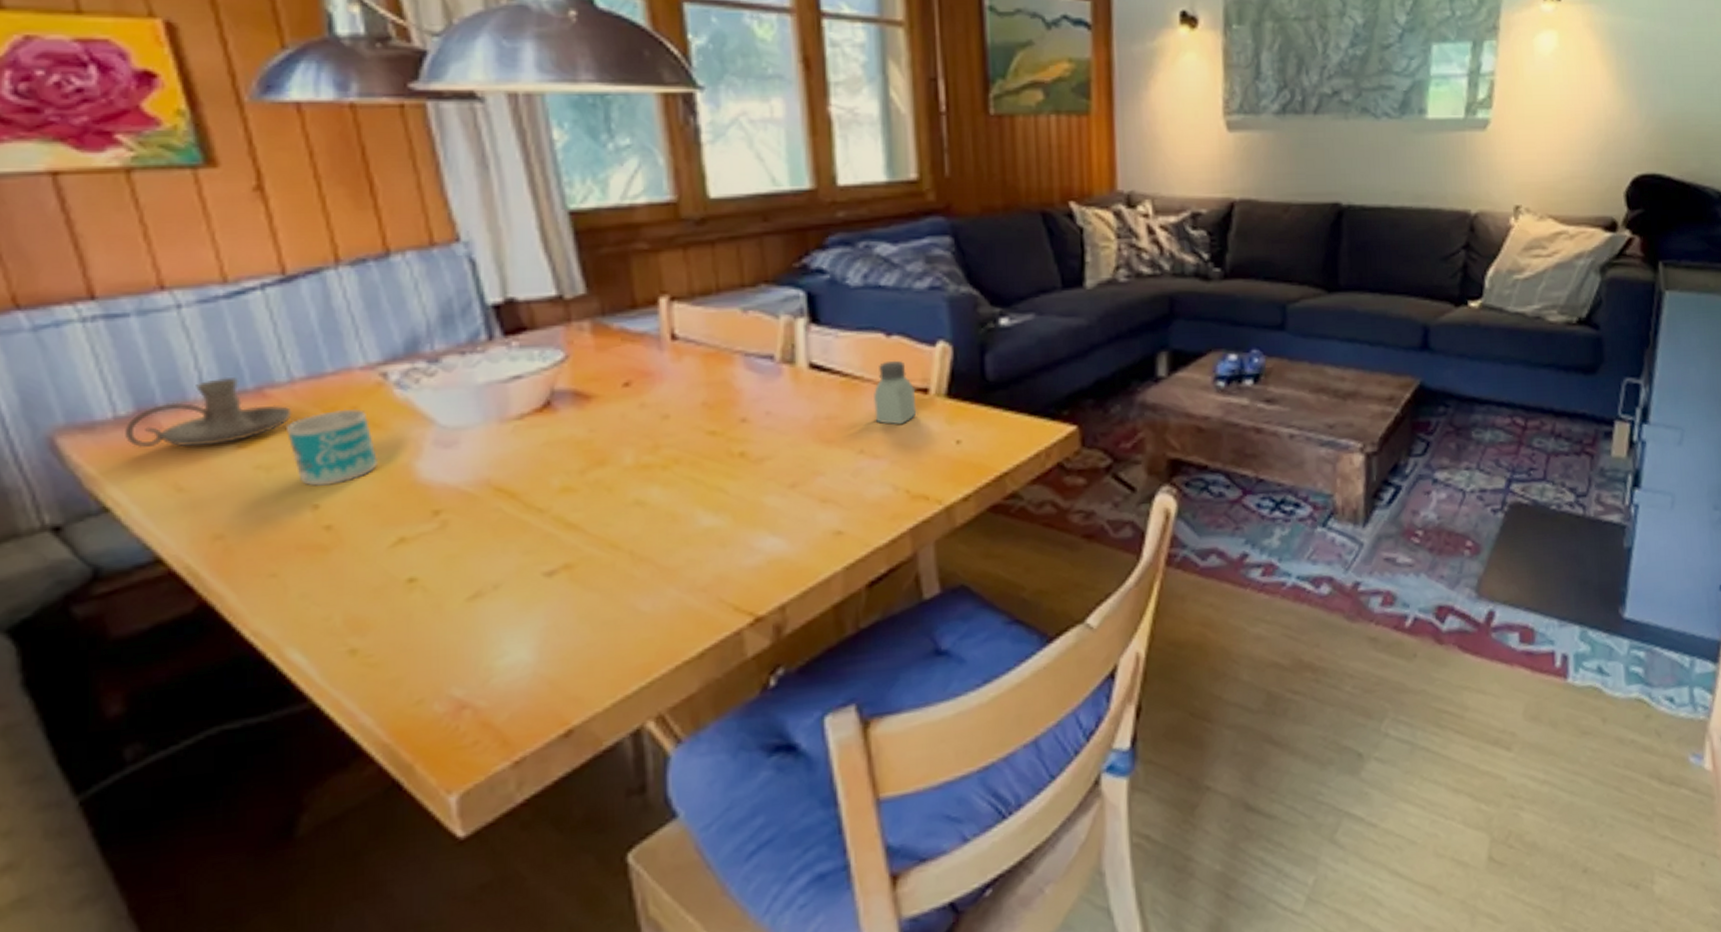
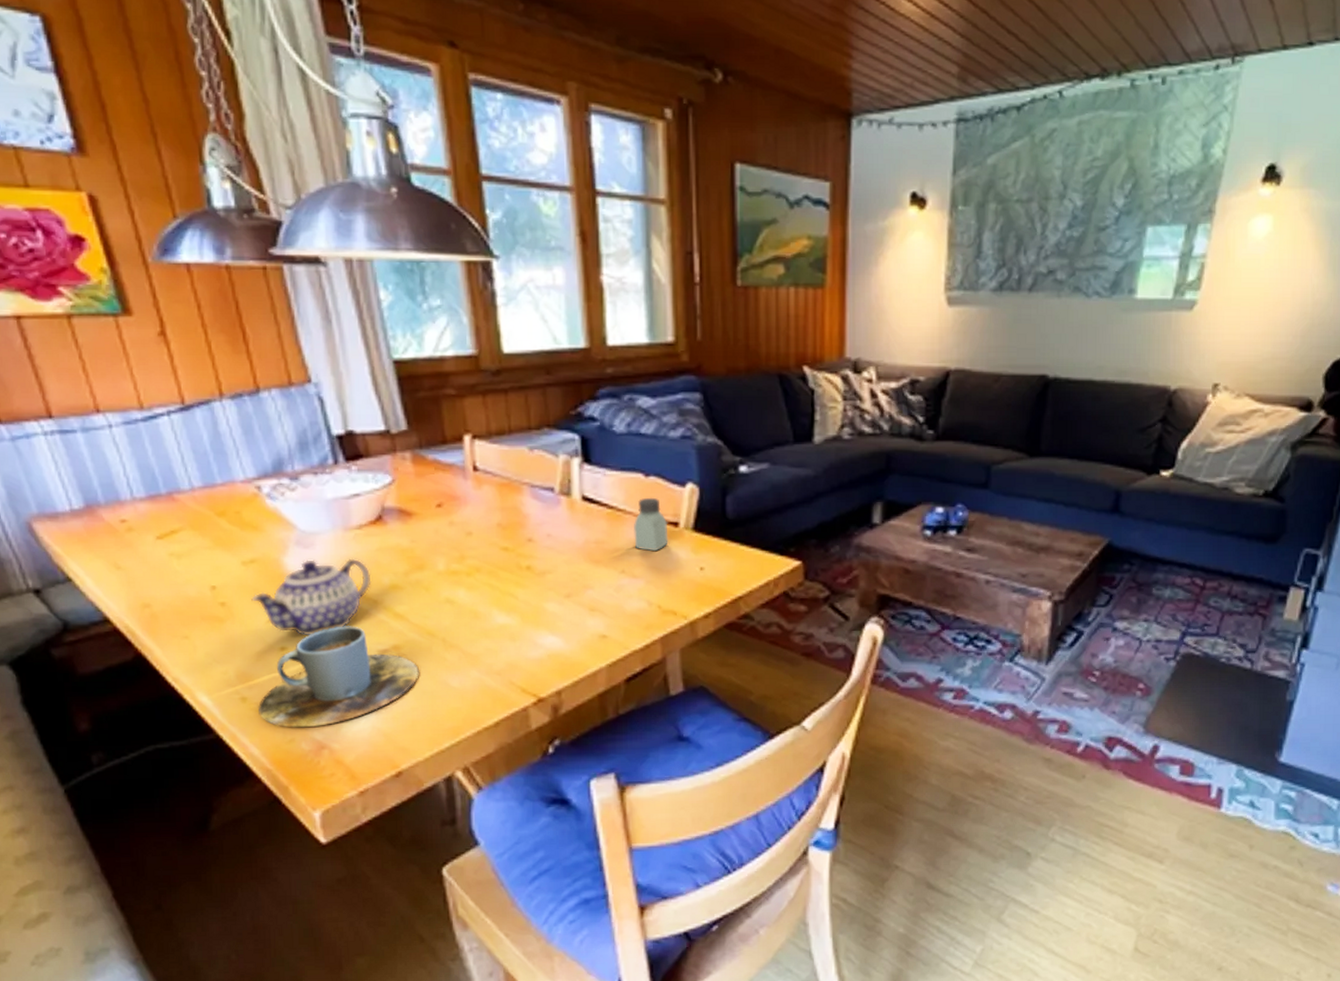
candle holder: present [125,378,292,447] -> none [79,484,194,536]
mug: present [287,408,377,487] -> none [190,513,256,573]
teapot: none [369,456,536,562] -> present [251,558,372,636]
cup: none [374,542,598,685] -> present [258,625,419,728]

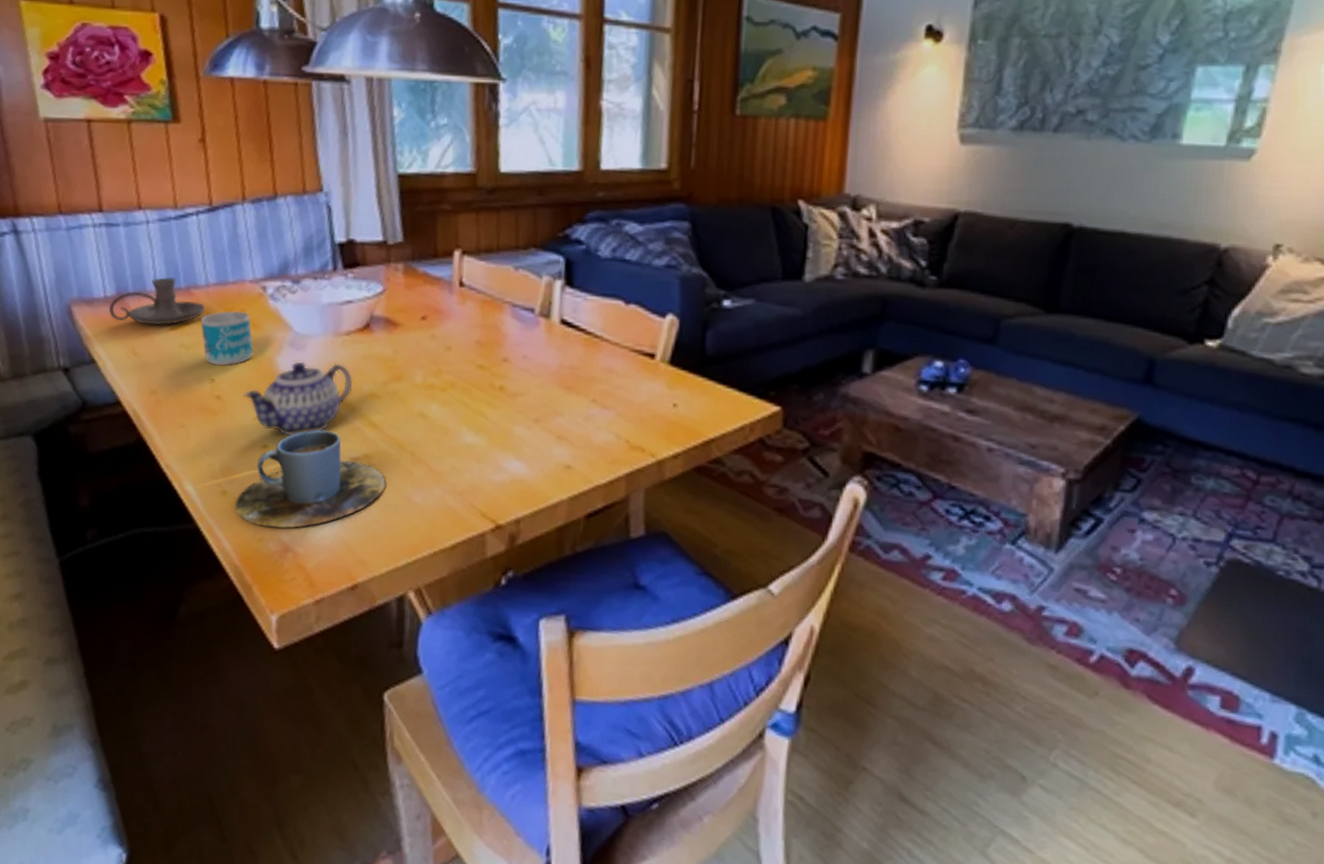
candle holder: none [79,484,194,536] -> present [109,277,206,325]
mug: none [190,513,256,573] -> present [201,310,254,367]
saltshaker: present [633,497,669,552] -> none [608,325,645,383]

